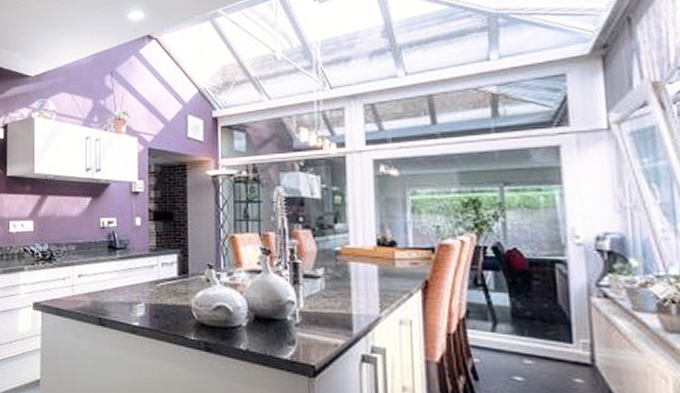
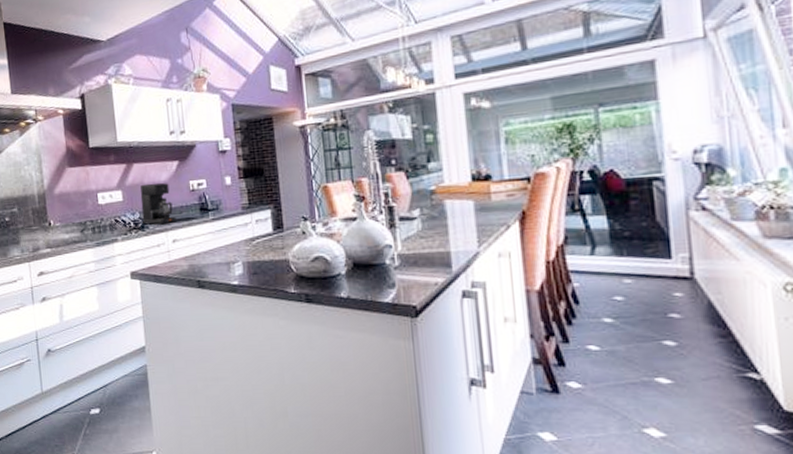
coffee maker: none [51,216,84,259] -> present [140,183,176,225]

